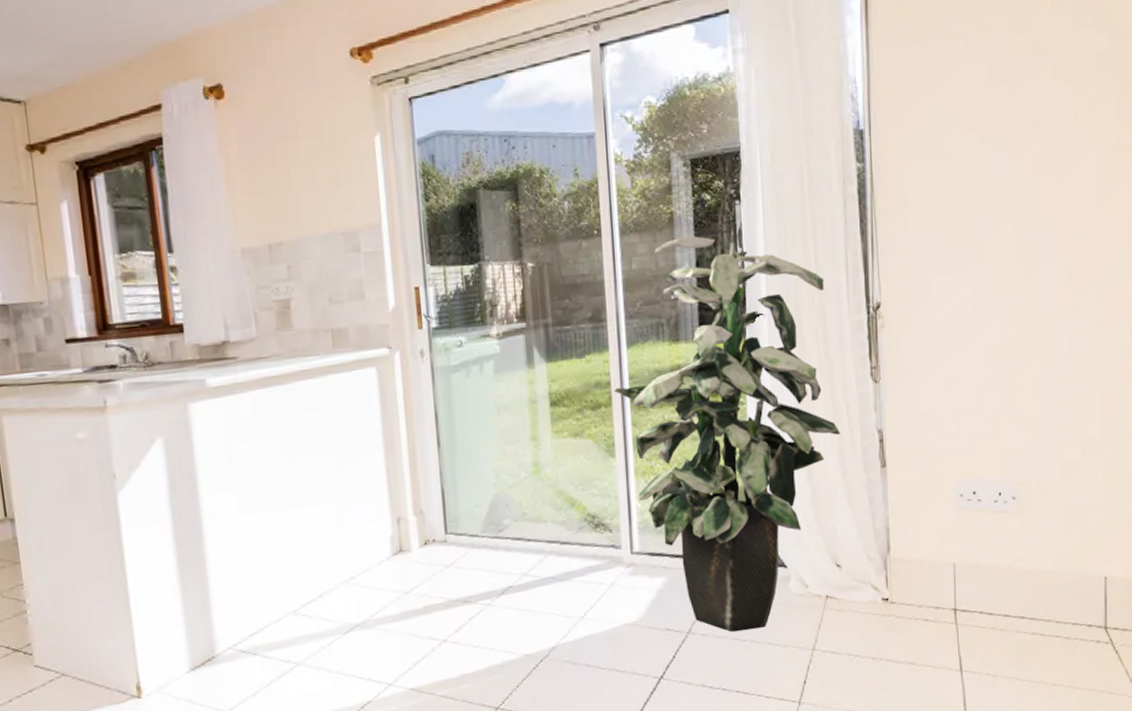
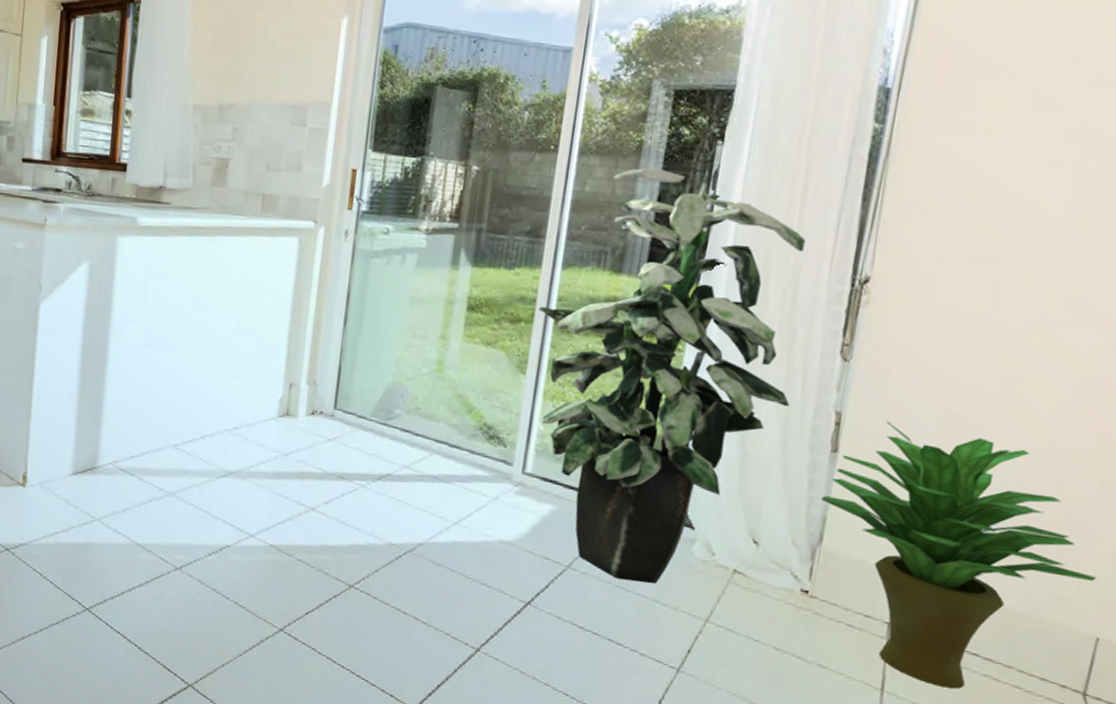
potted plant: none [881,426,1095,654] -> present [820,421,1097,689]

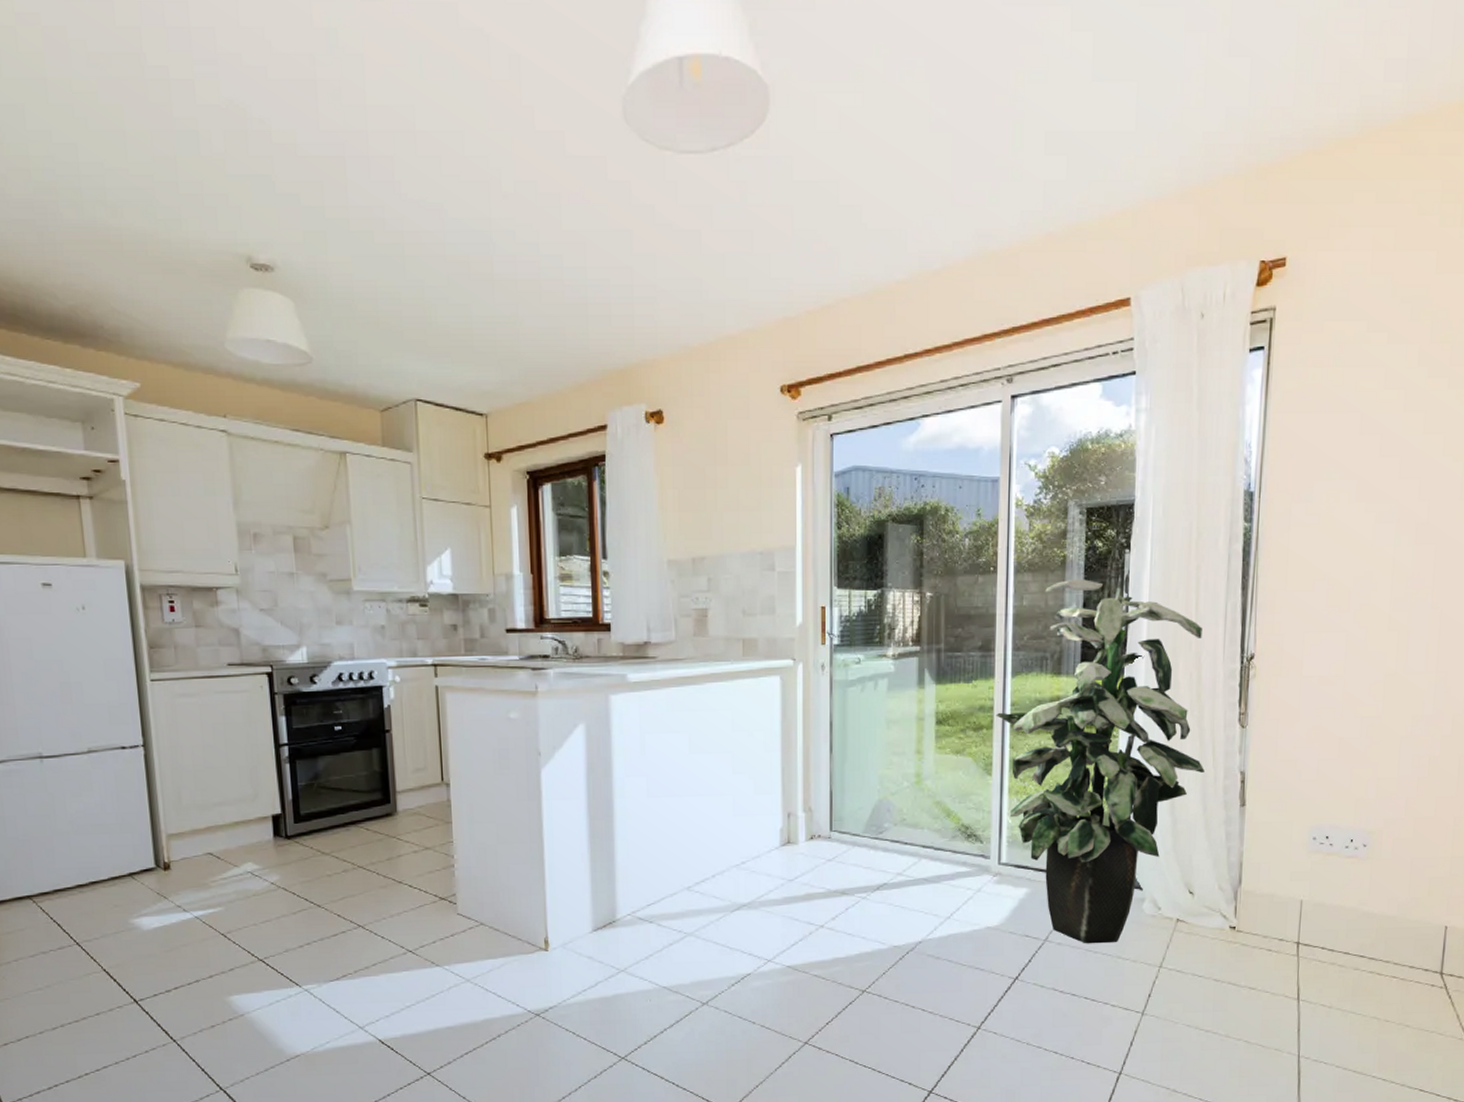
potted plant: present [820,421,1097,689] -> none [1236,774,1440,988]

